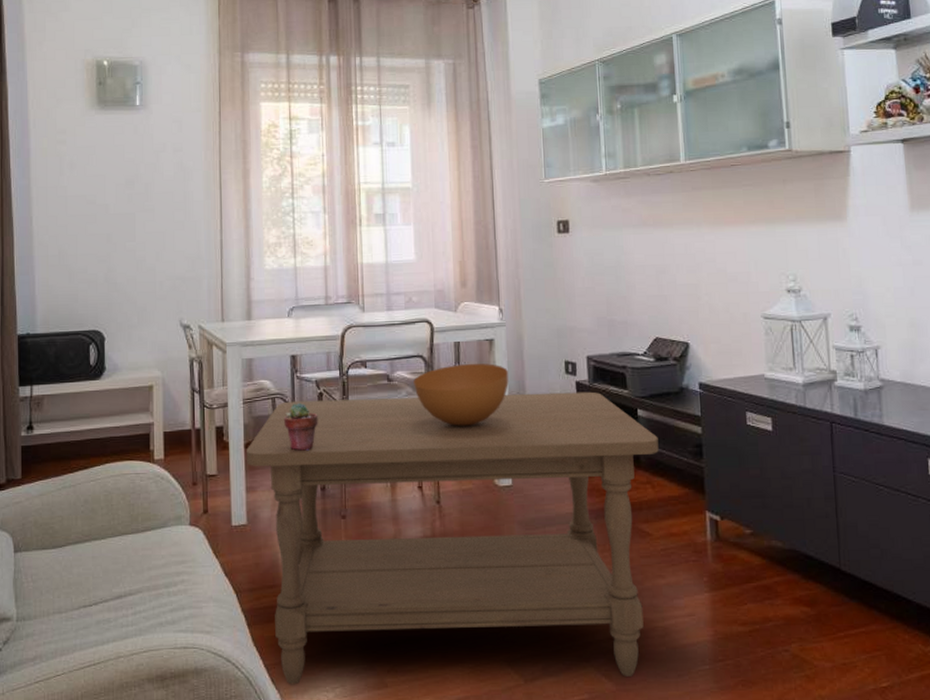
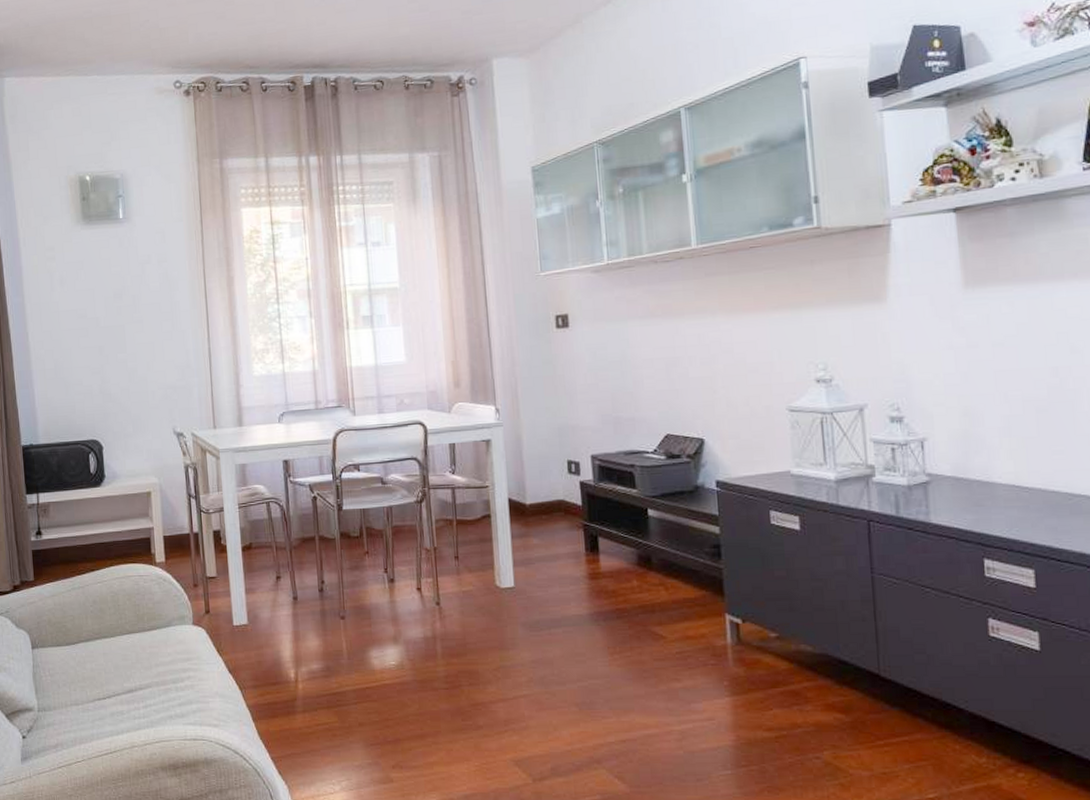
coffee table: present [246,391,659,685] -> none [244,491,672,779]
potted succulent: present [283,402,318,451] -> none [278,506,314,554]
decorative bowl: present [414,364,509,426] -> none [408,465,508,528]

